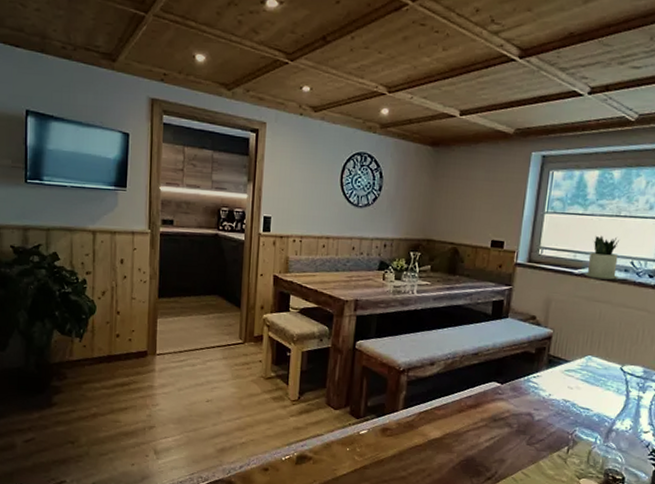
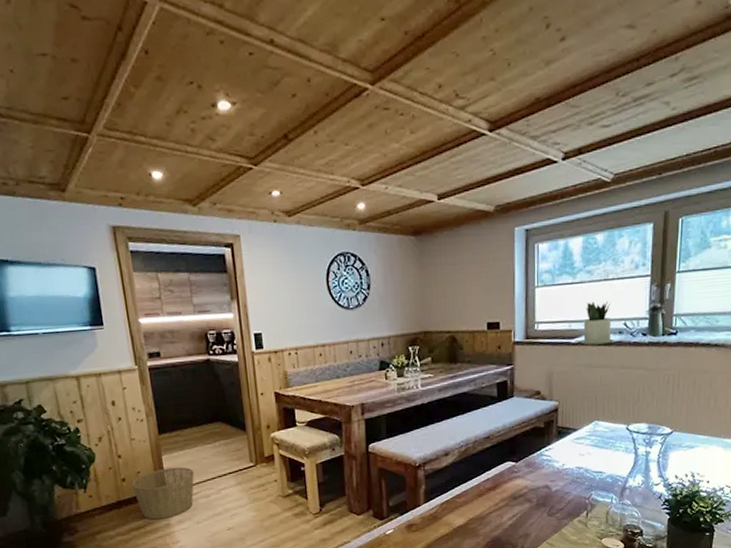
basket: none [125,331,185,380] -> present [132,467,195,520]

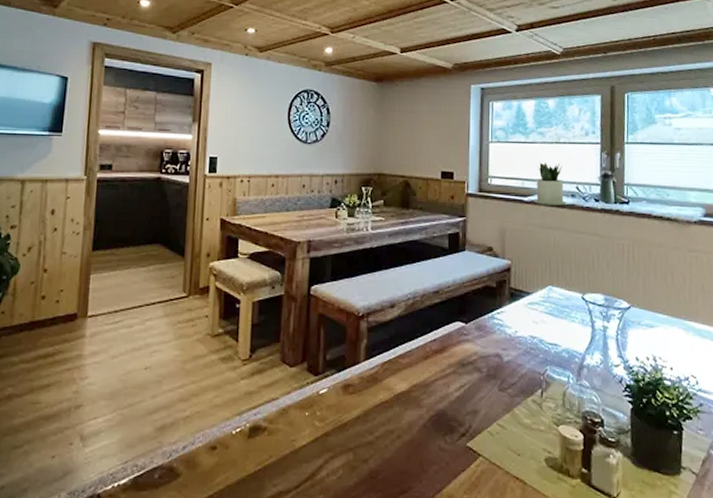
basket: present [132,467,195,520] -> none [51,289,122,348]

